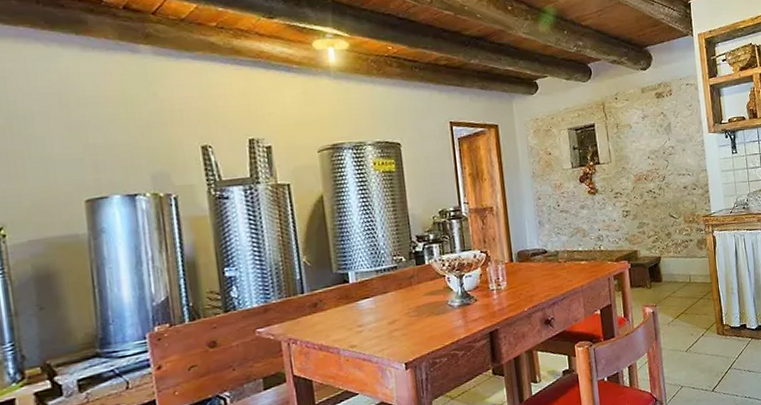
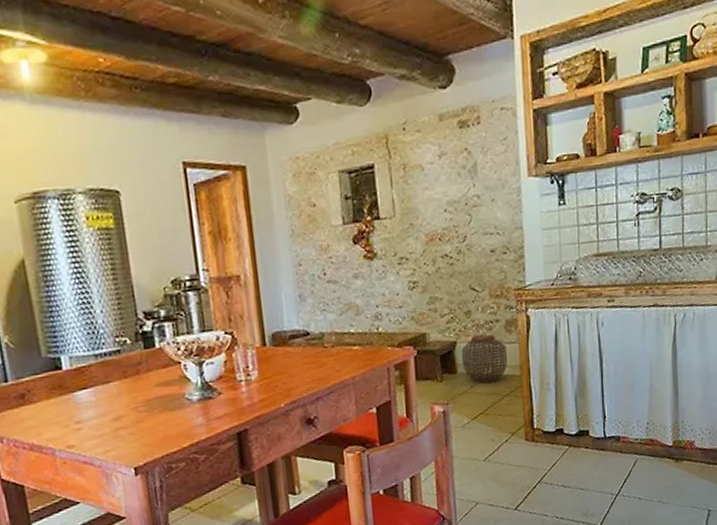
woven basket: none [664,251,701,290] -> present [461,334,508,384]

